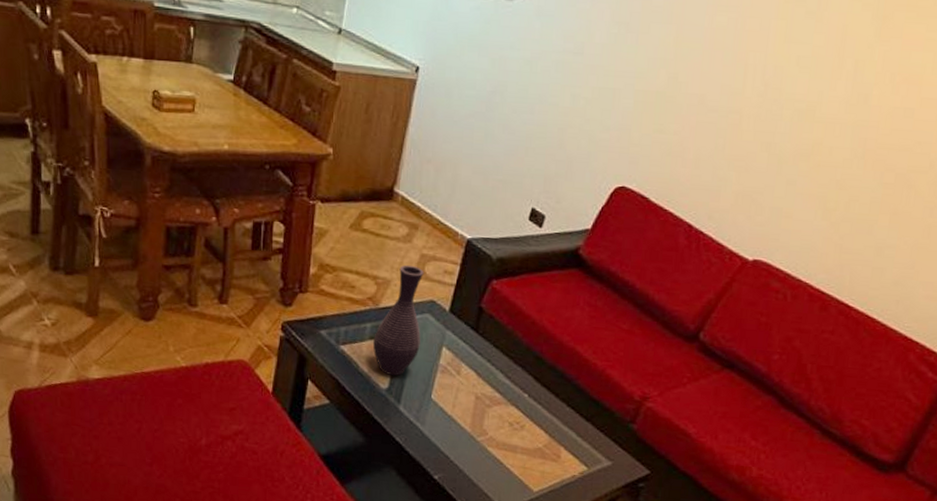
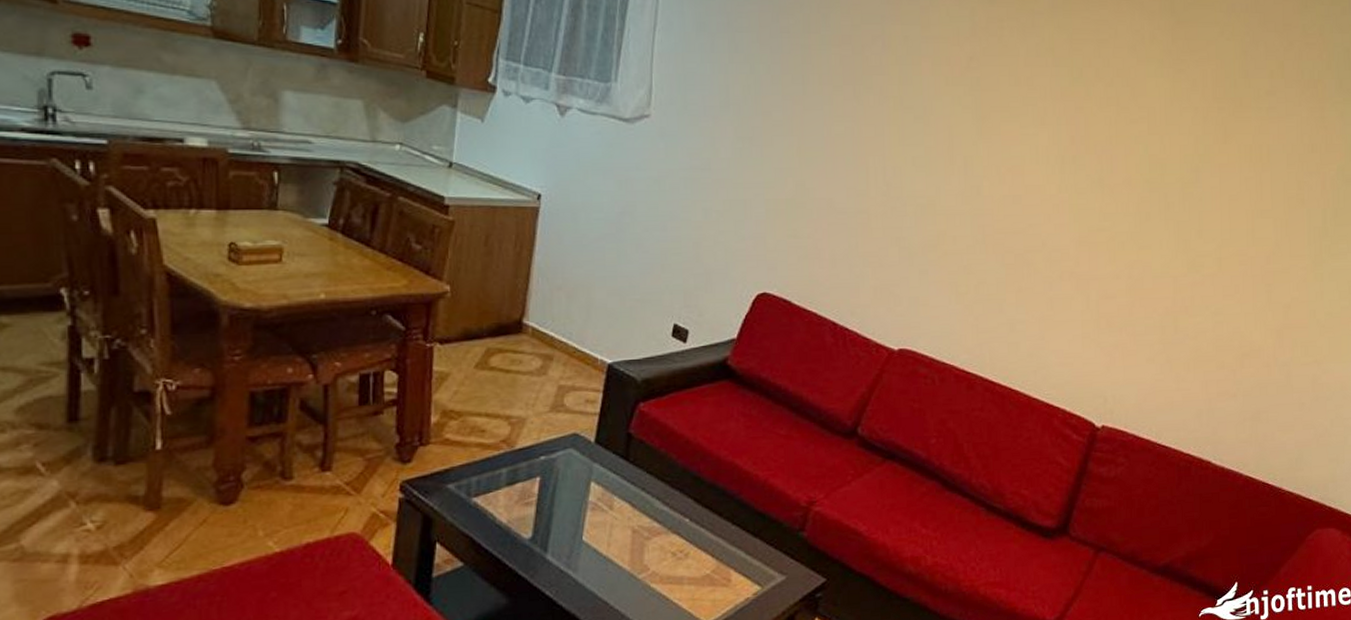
vase: present [372,265,424,376] -> none [510,399,565,522]

